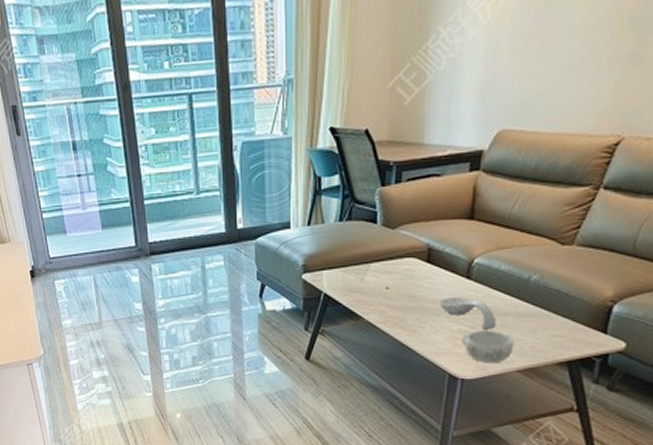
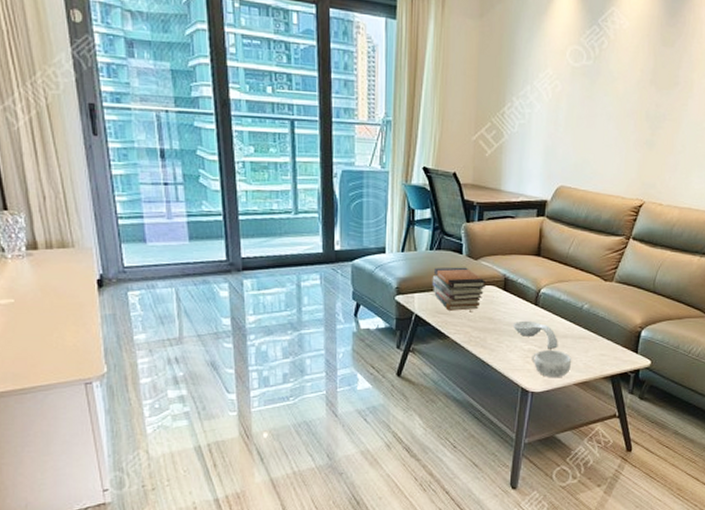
book stack: none [342,238,406,288] -> present [432,267,487,311]

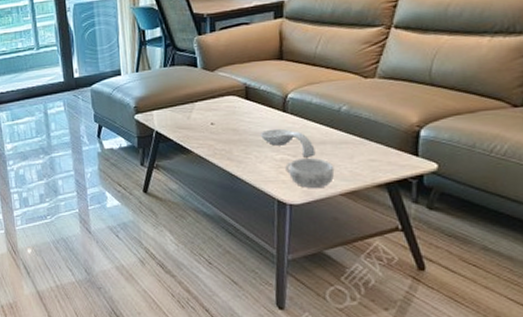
book stack: present [432,267,487,311] -> none [168,80,226,125]

